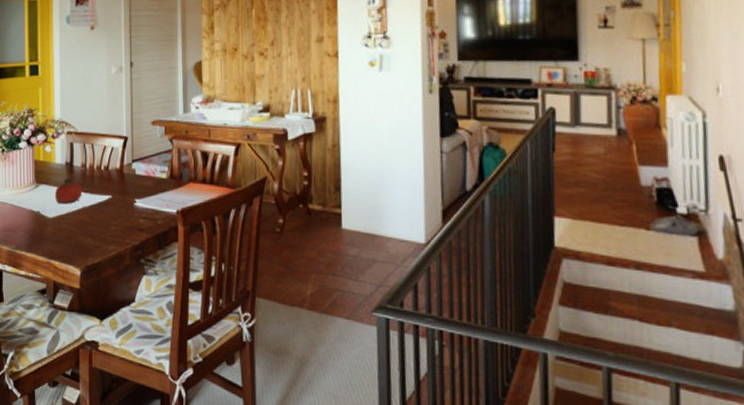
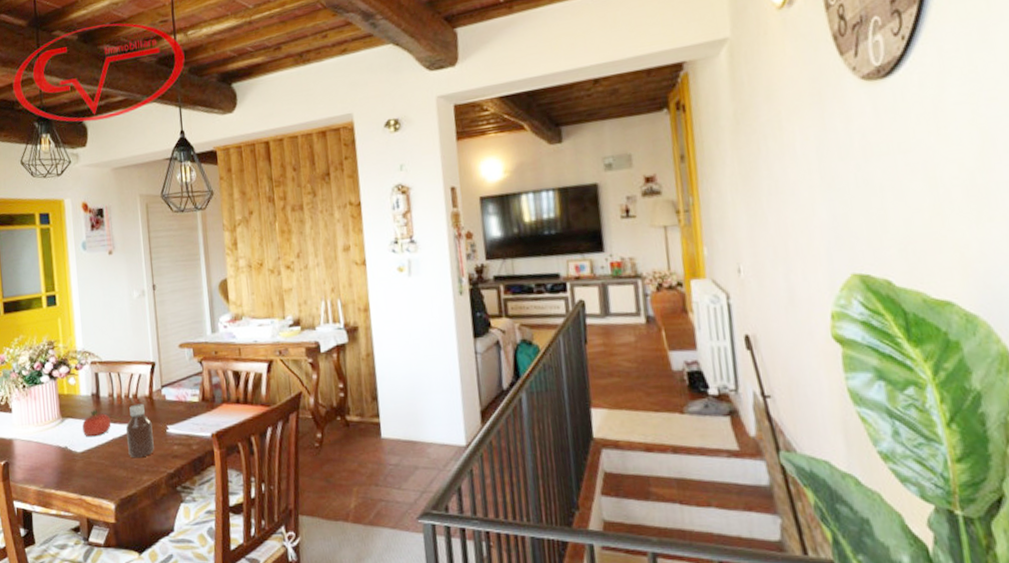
bottle: none [96,176,121,228] -> present [126,403,154,459]

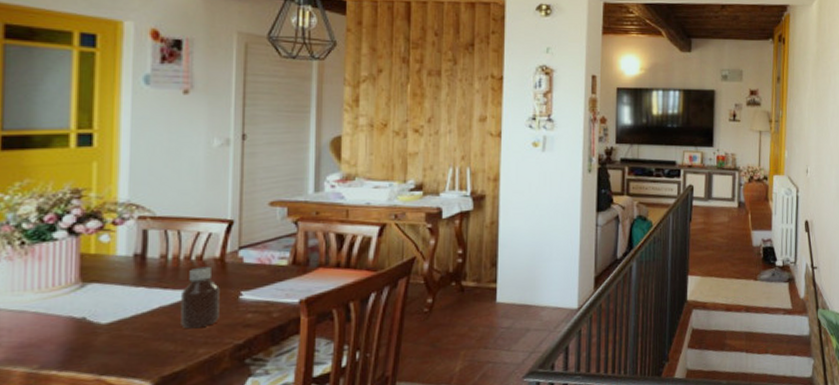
fruit: present [82,409,111,437] -> none [114,272,160,306]

